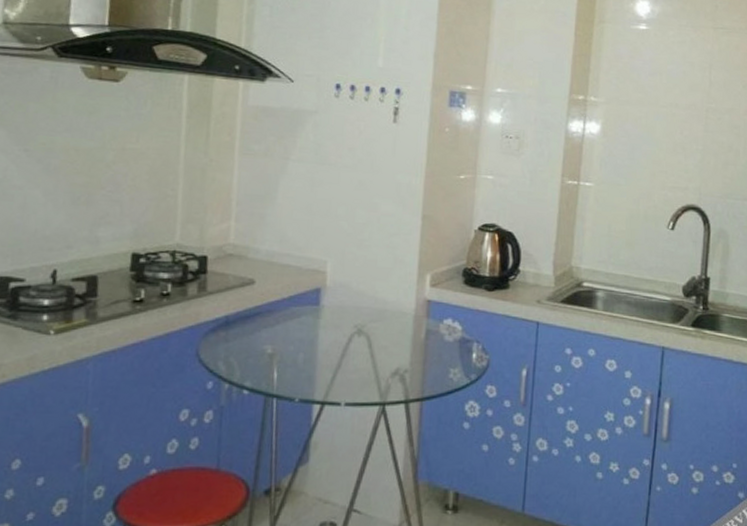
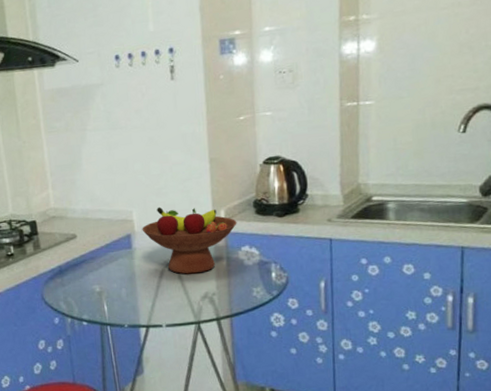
fruit bowl: none [335,260,443,345] -> present [142,206,237,274]

